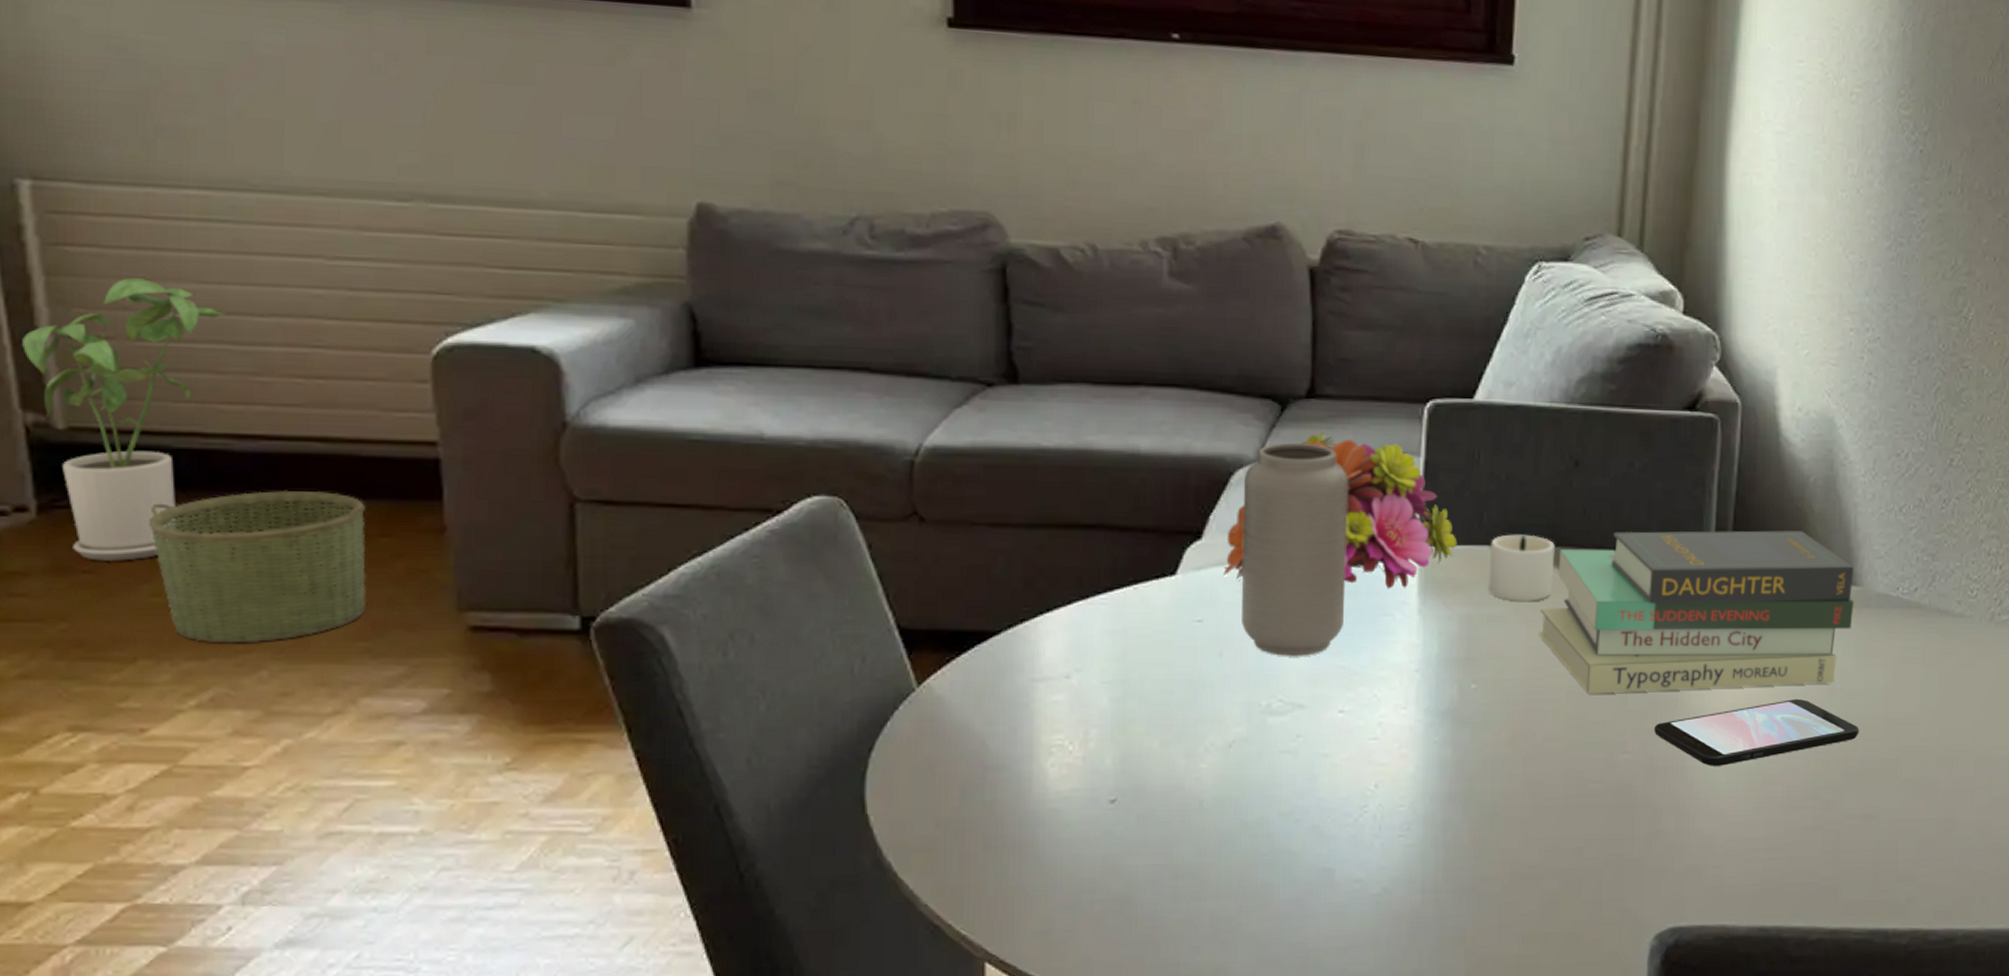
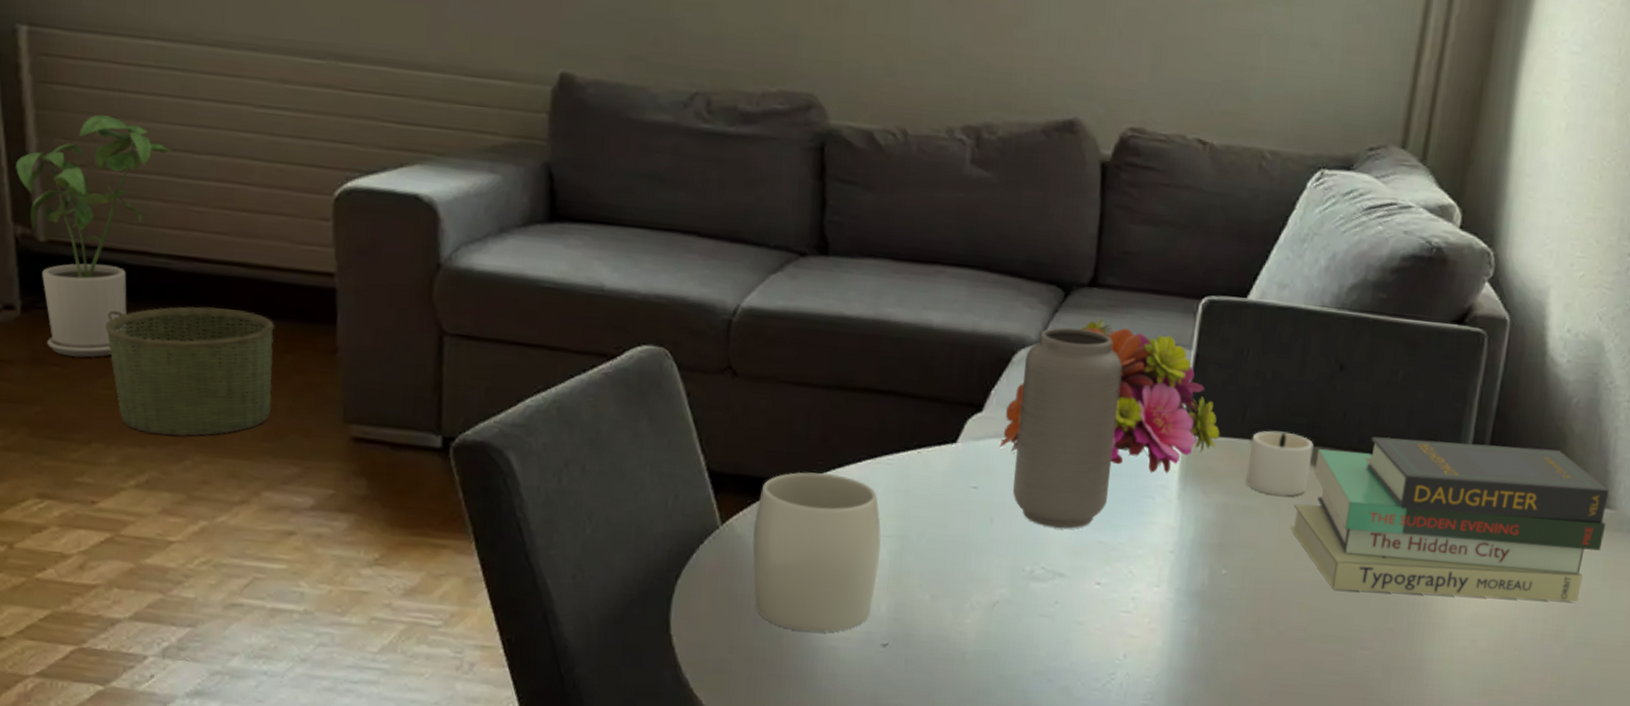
mug: none [954,620,1101,795] -> present [752,472,882,632]
smartphone: present [1653,698,1859,766] -> none [1393,613,1599,671]

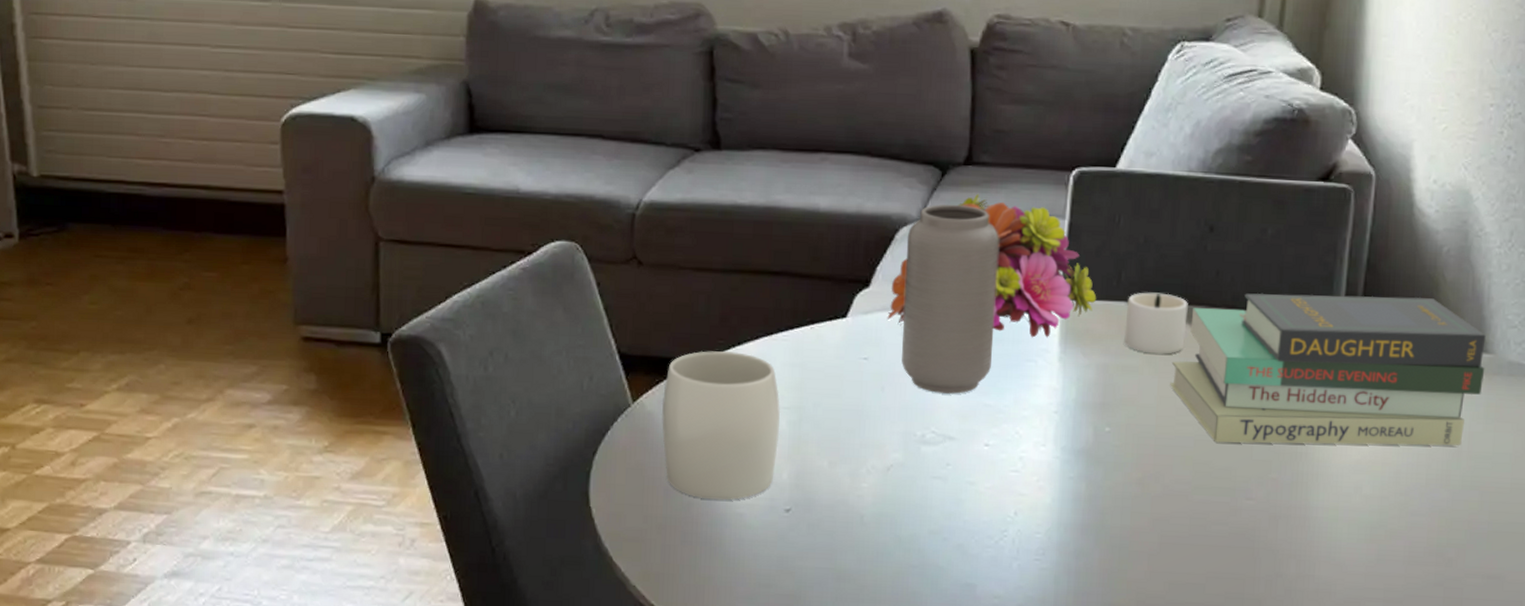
house plant: present [16,114,176,358] -> none [13,63,146,277]
basket: present [104,306,274,436] -> none [89,226,233,343]

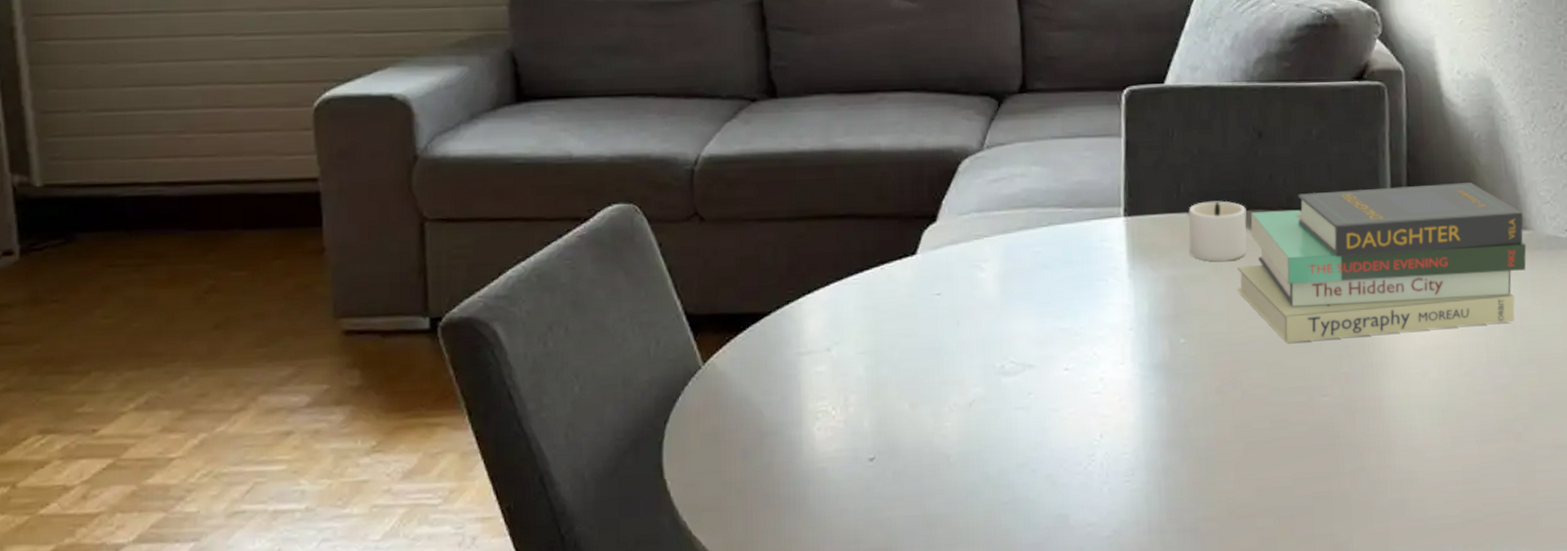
mug: present [661,351,781,500] -> none [733,301,858,457]
flower bouquet: present [887,193,1097,338] -> none [956,119,1159,257]
vase: present [902,204,1000,394] -> none [969,132,1064,322]

